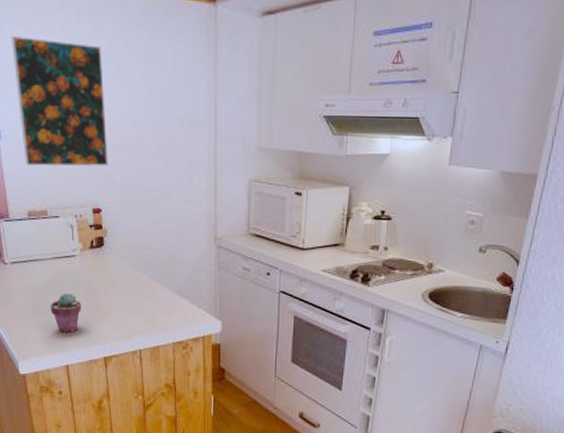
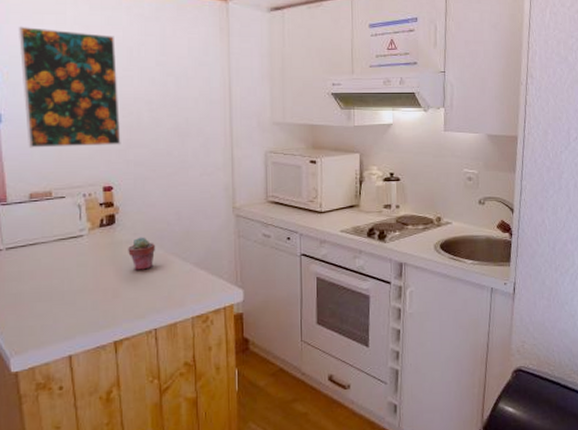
potted succulent: present [50,293,82,333] -> none [51,276,89,319]
potted succulent: none [116,261,140,294] -> present [128,237,155,270]

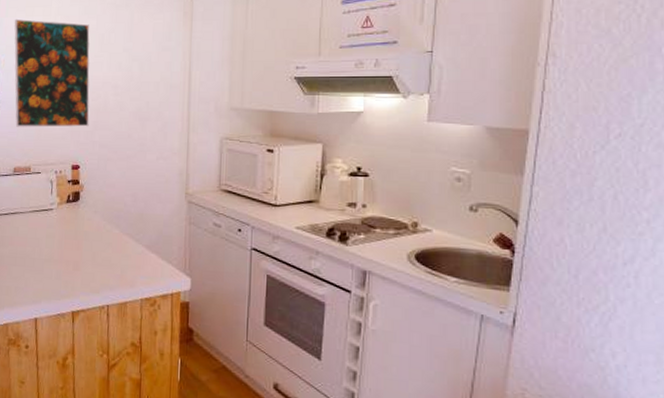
potted succulent: present [128,237,155,270] -> none [89,215,112,247]

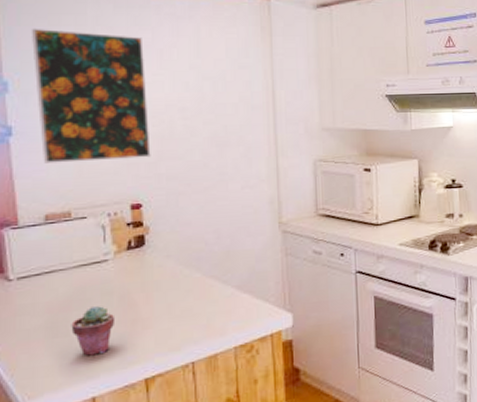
potted succulent: none [25,245,55,285] -> present [71,306,116,356]

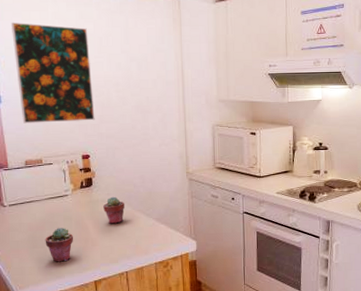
potted succulent: none [160,259,191,297] -> present [103,196,125,224]

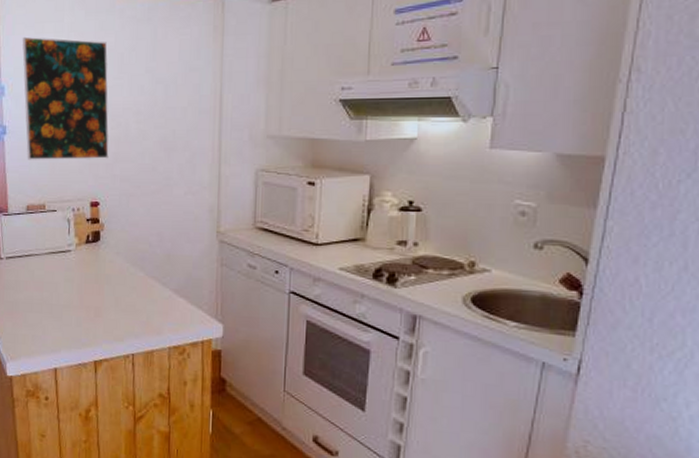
potted succulent: present [45,228,74,262] -> none [42,290,74,333]
potted succulent: present [103,196,125,224] -> none [111,256,136,292]

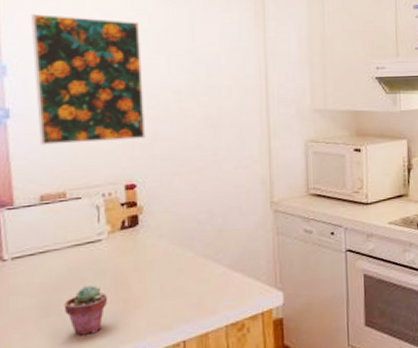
potted succulent: none [42,290,74,333] -> present [64,285,108,336]

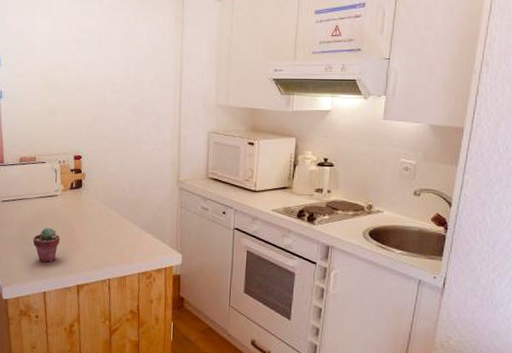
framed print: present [31,13,146,145] -> none [16,17,90,121]

